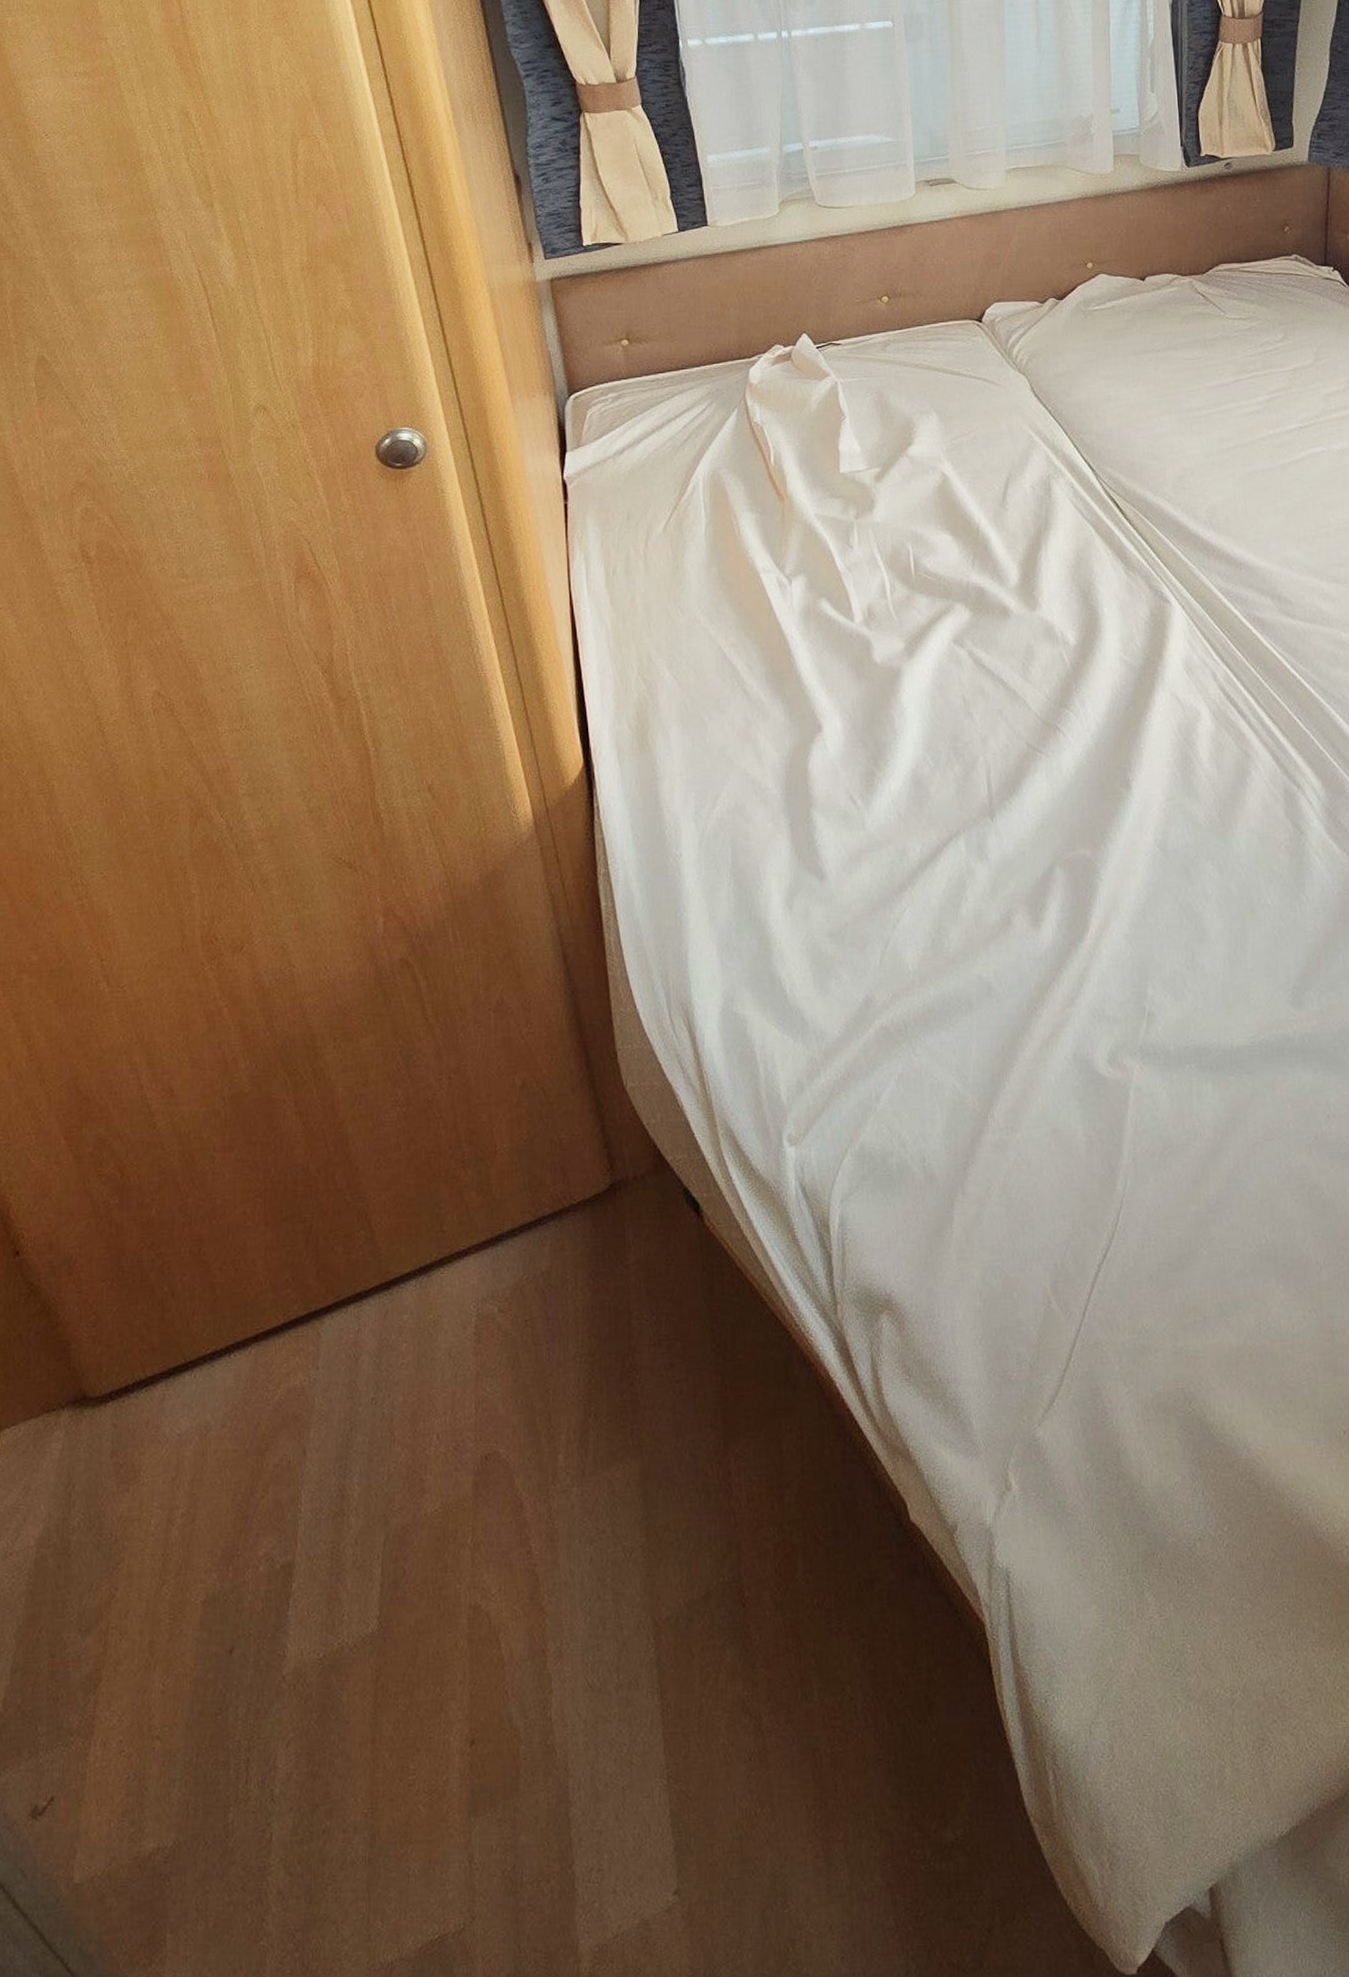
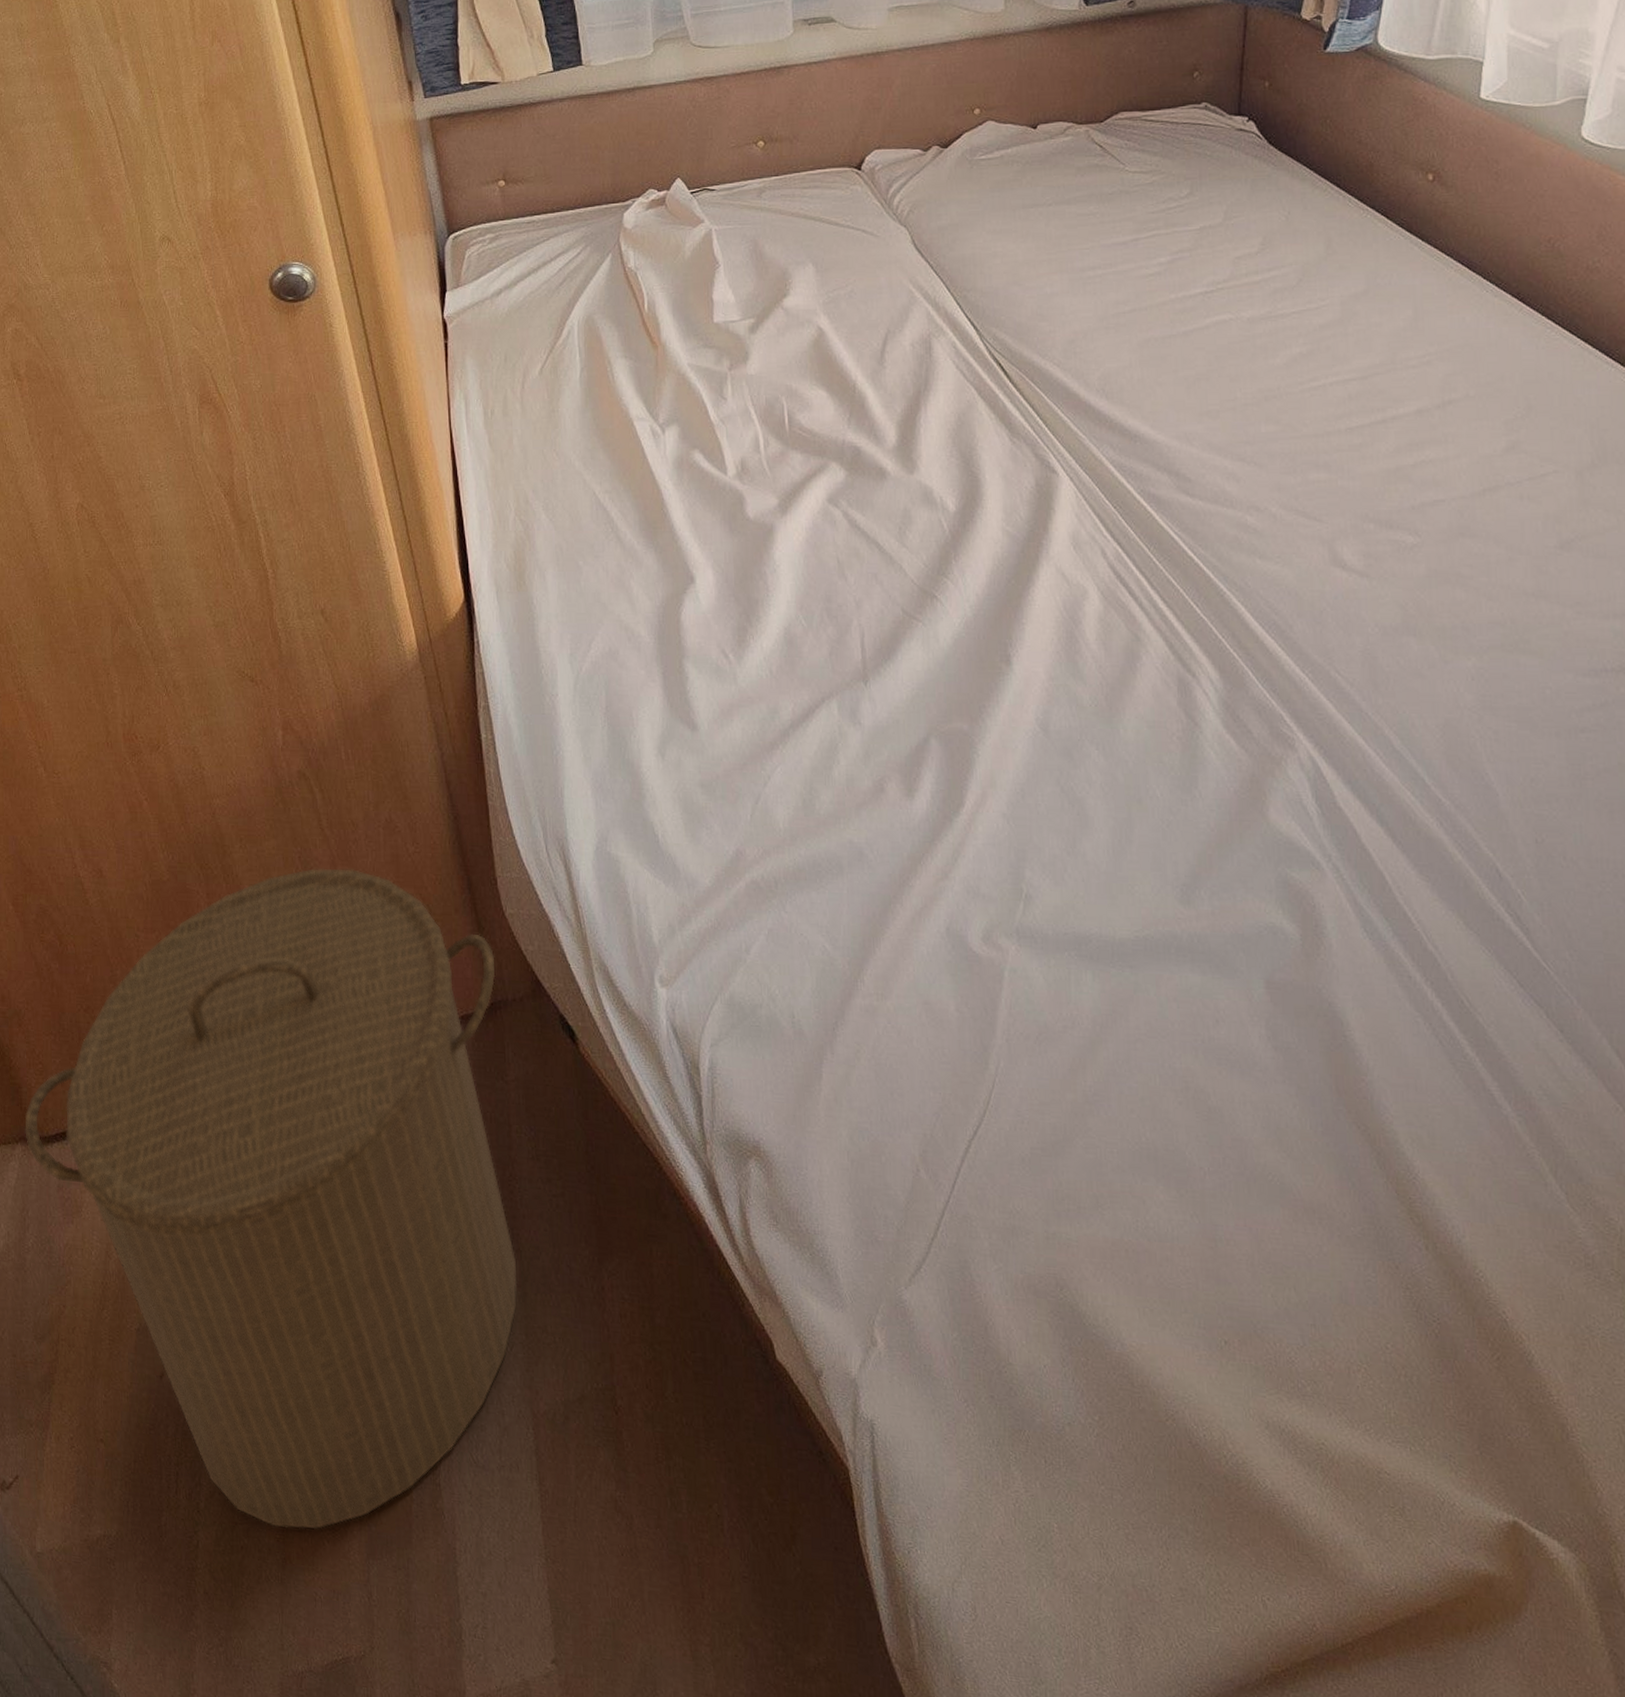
laundry hamper: none [73,1058,638,1801] -> present [24,868,518,1530]

